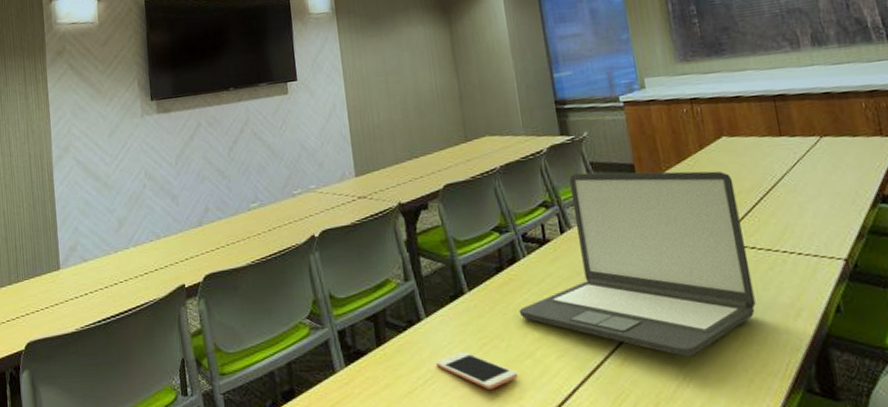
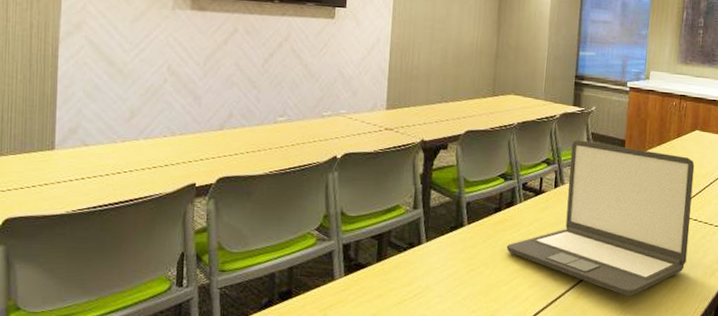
cell phone: present [436,352,519,391] -> none [427,274,495,308]

